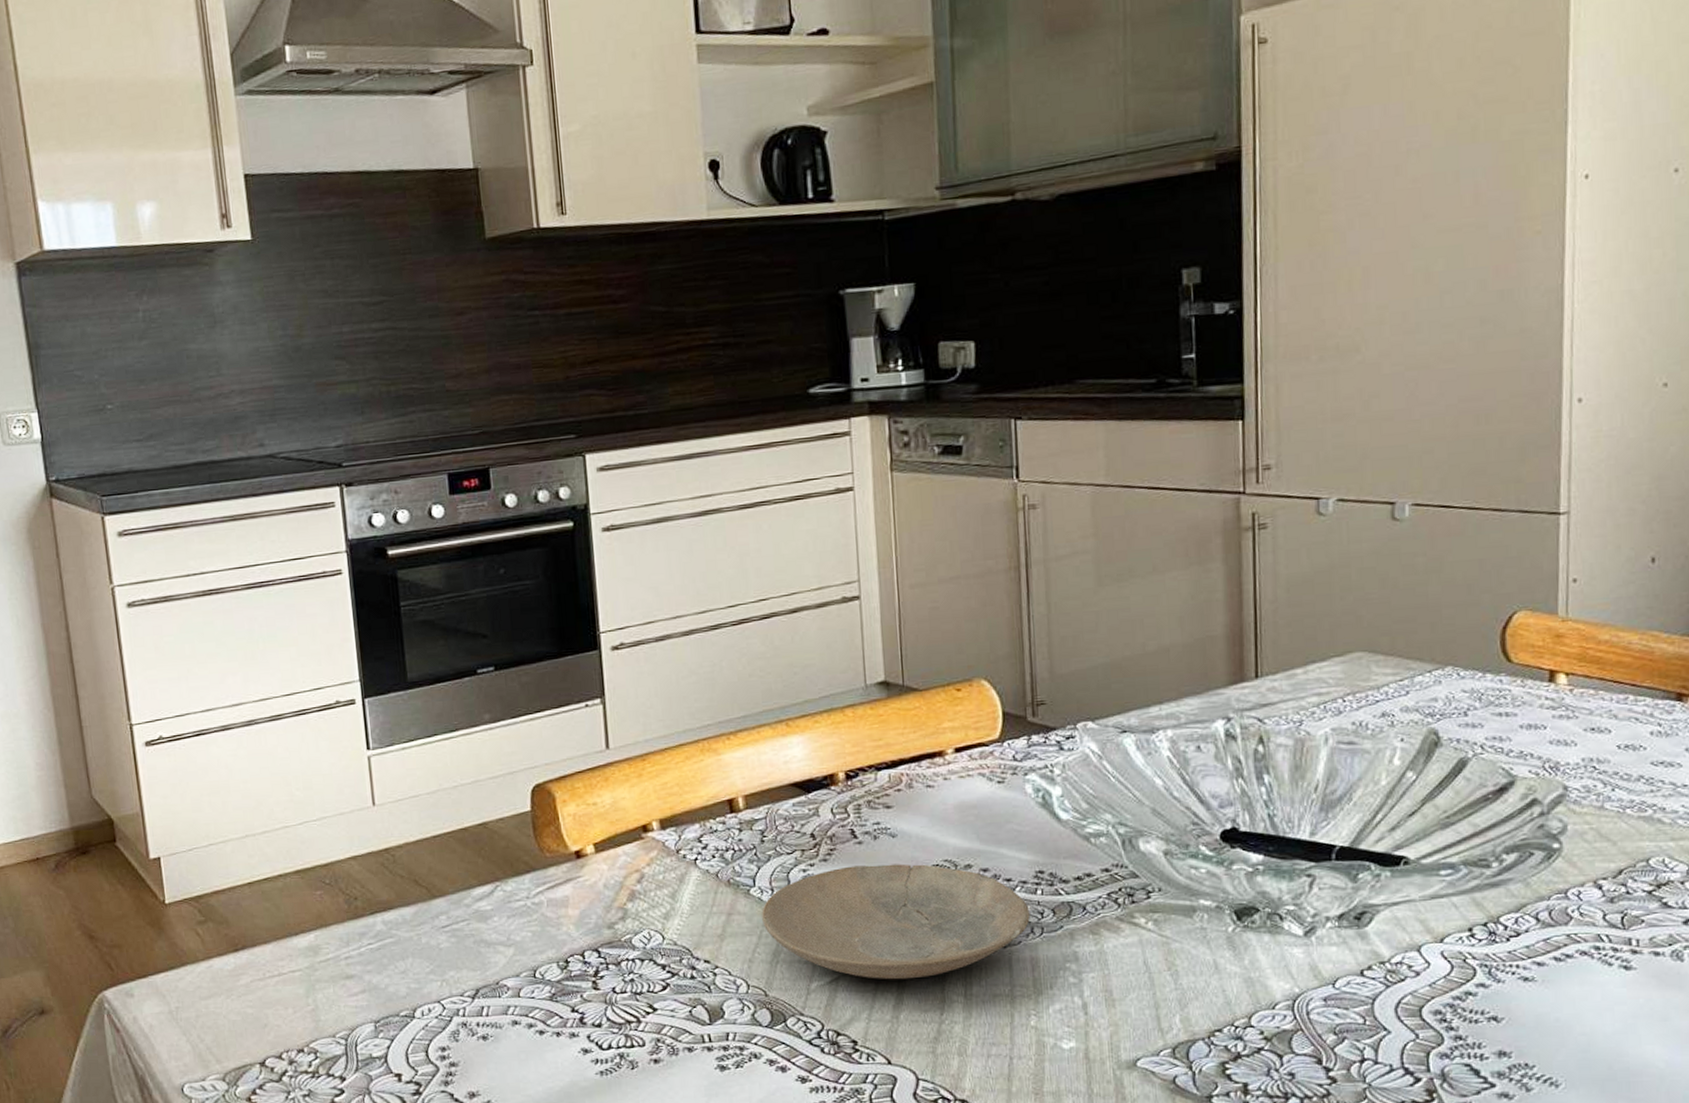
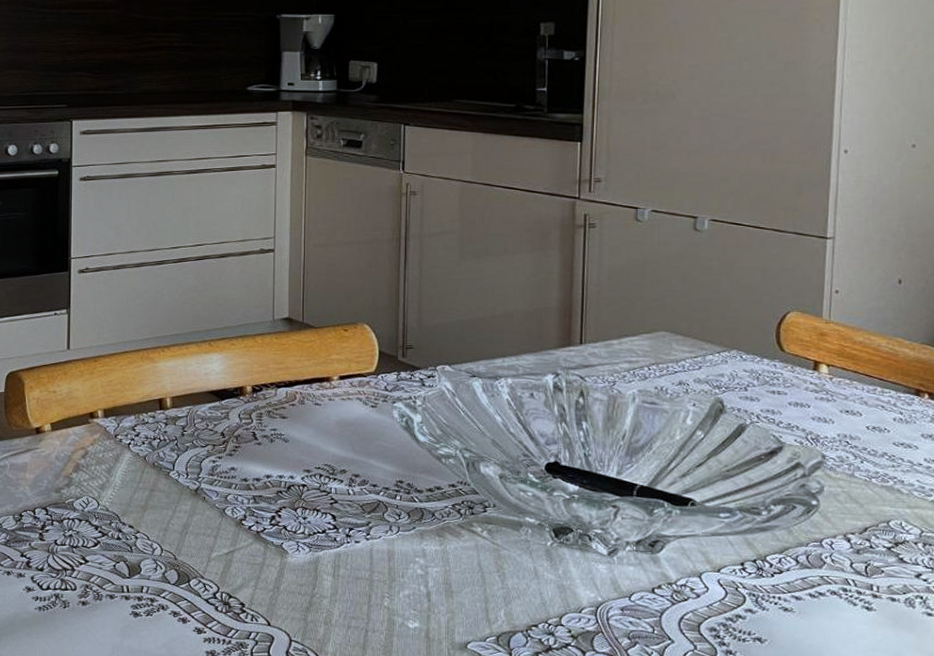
plate: present [762,863,1030,980] -> none [177,461,390,558]

